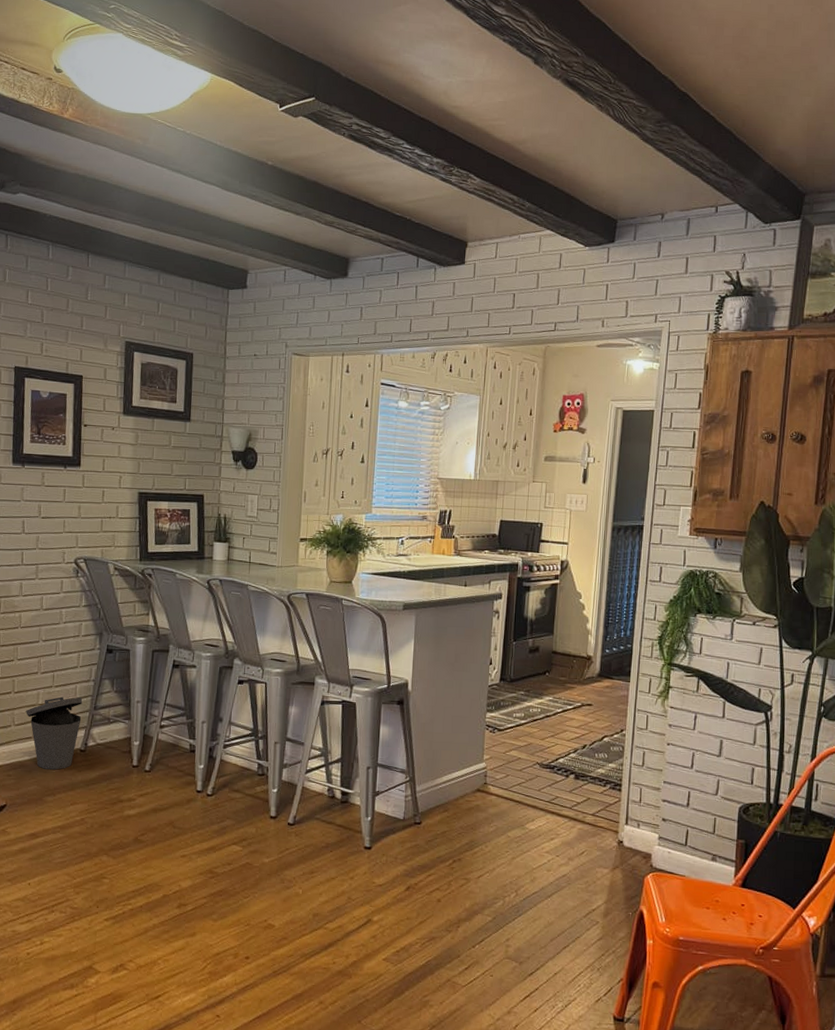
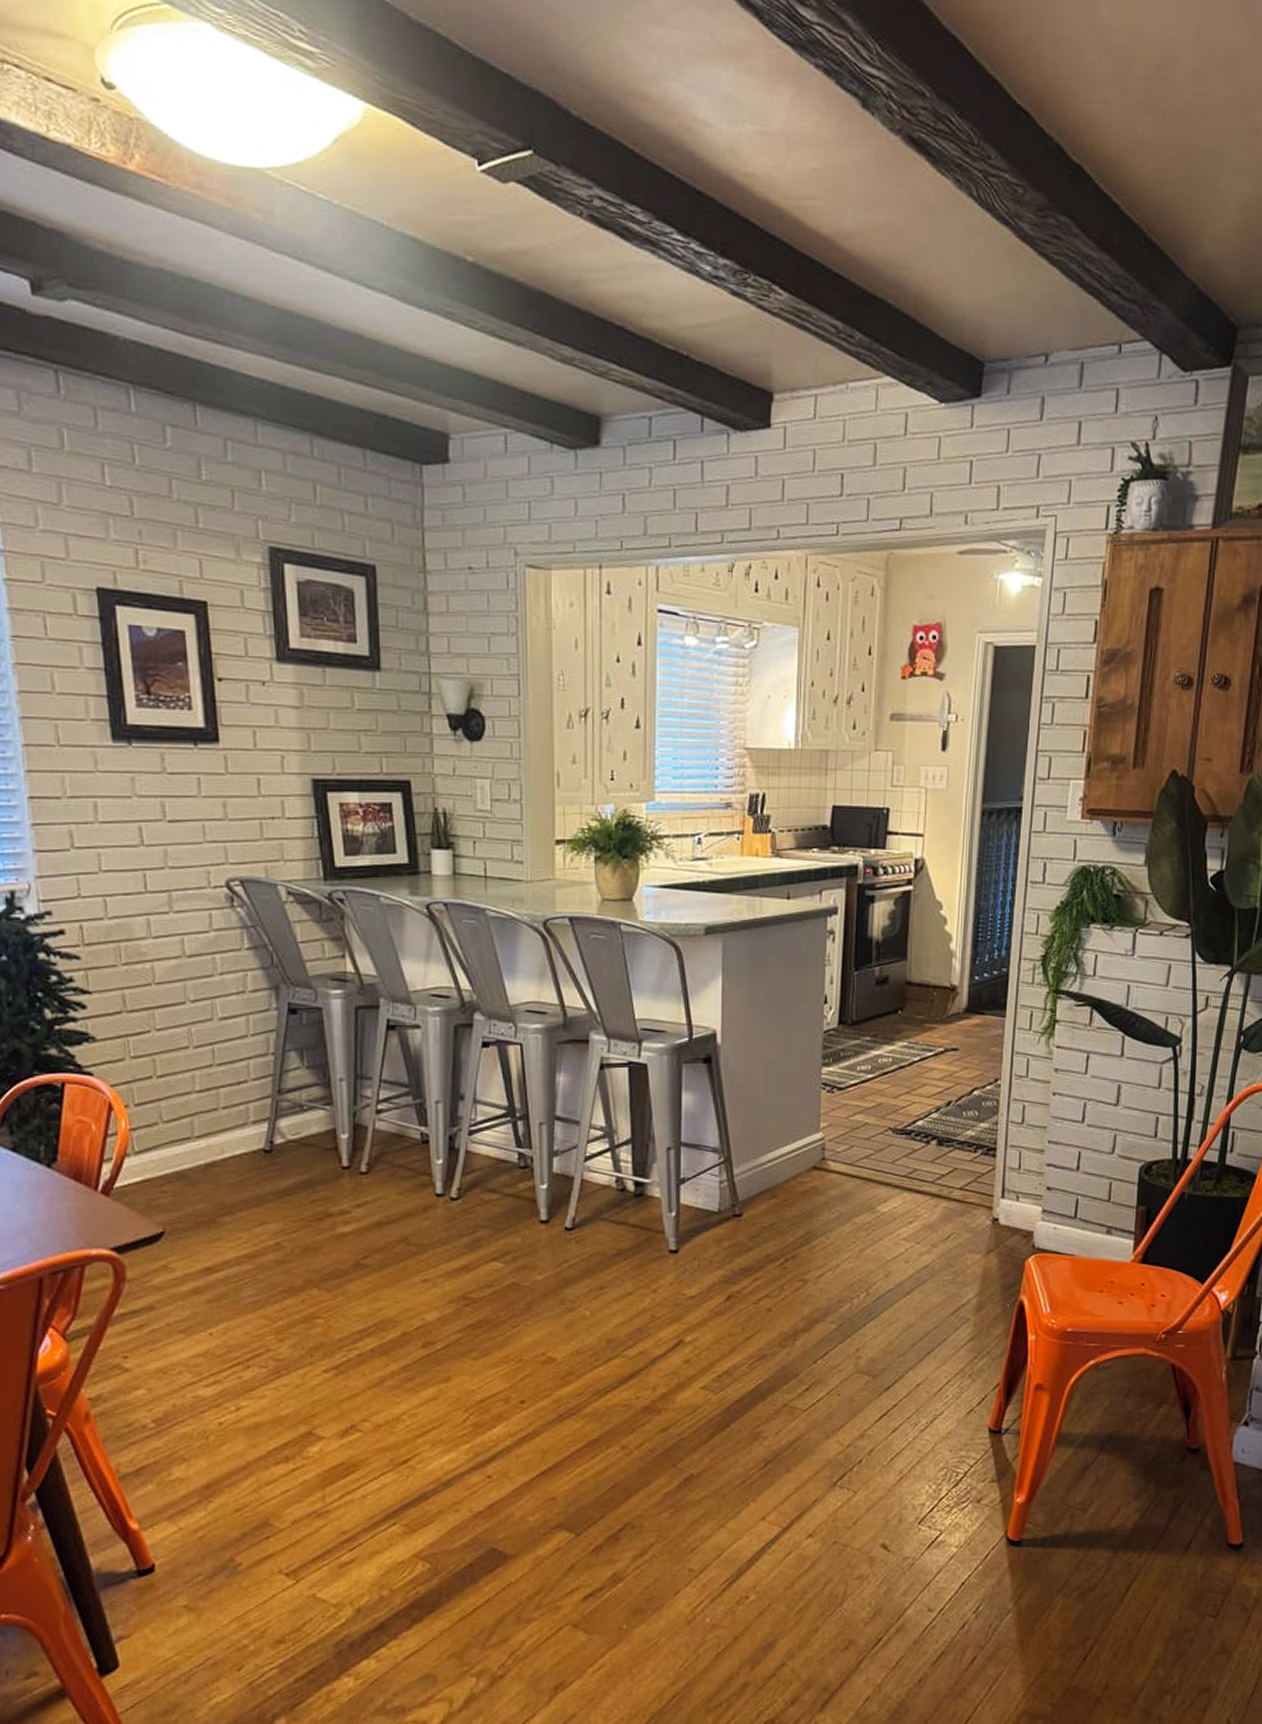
trash can: present [26,696,83,770] -> none [177,1077,261,1180]

